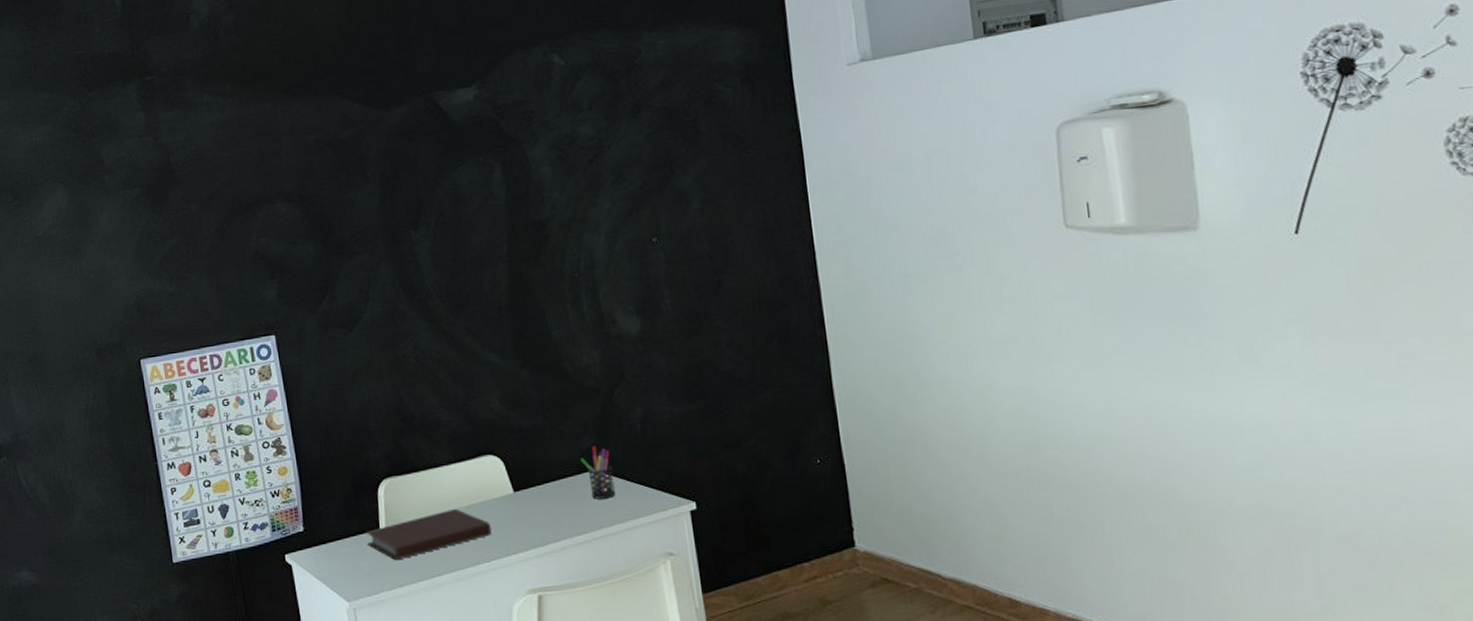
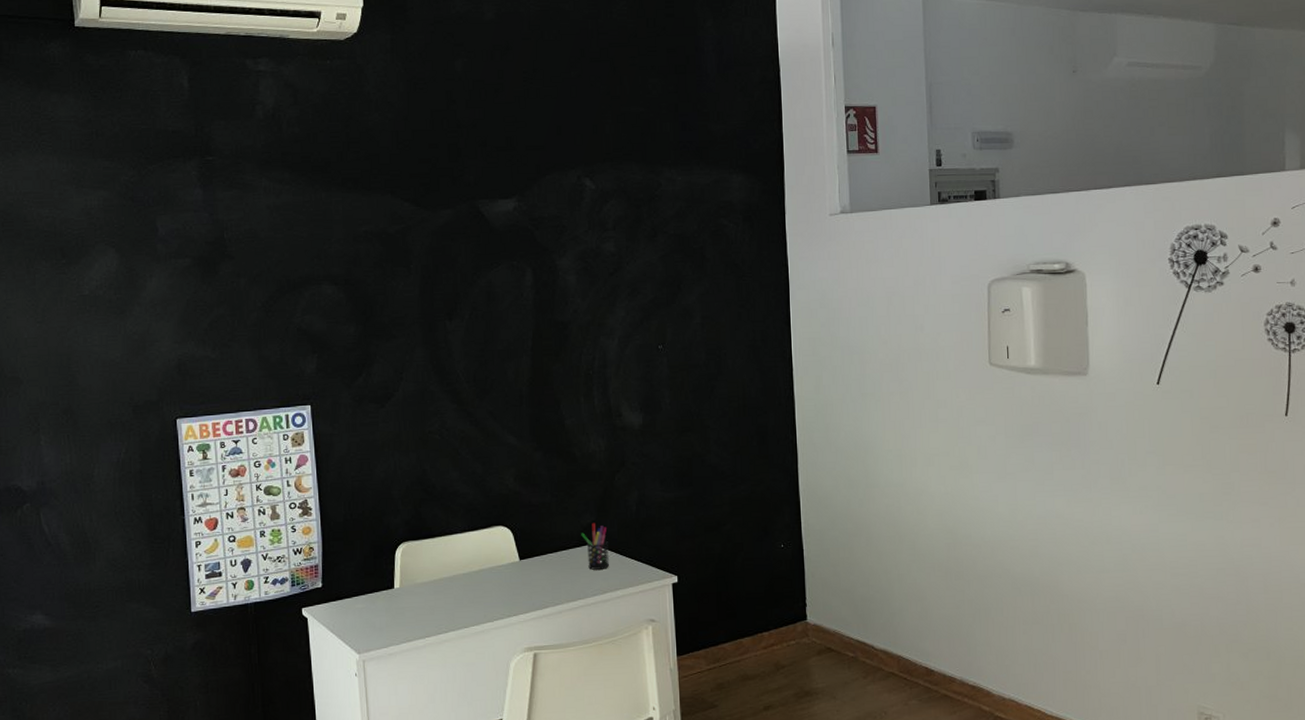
notebook: present [365,508,492,561] -> none [380,572,497,618]

